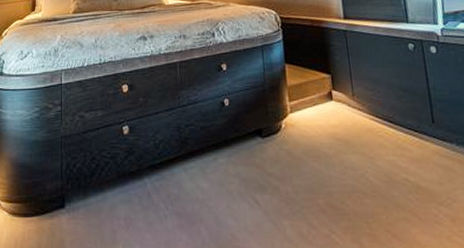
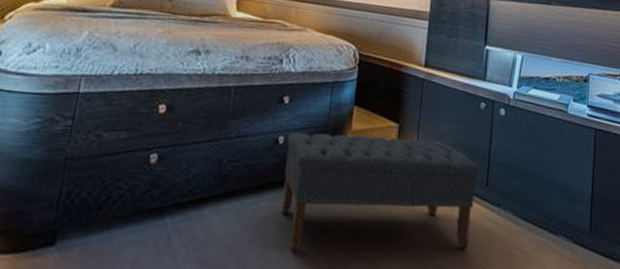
bench: none [231,86,427,200] -> present [280,132,479,251]

